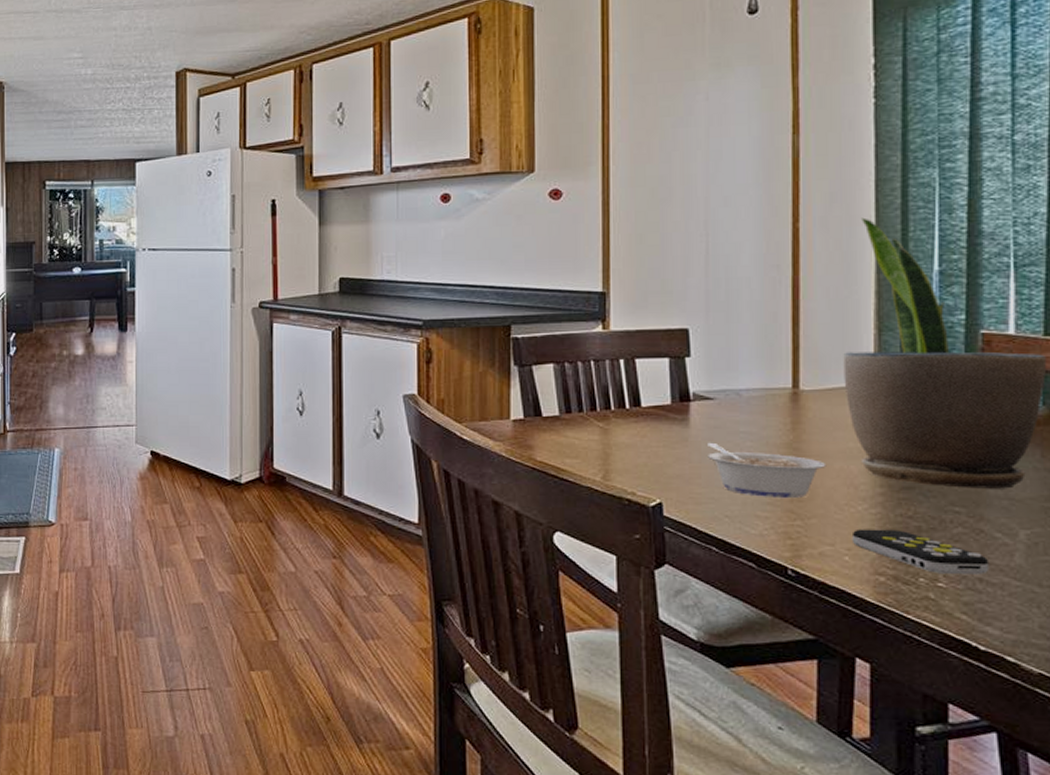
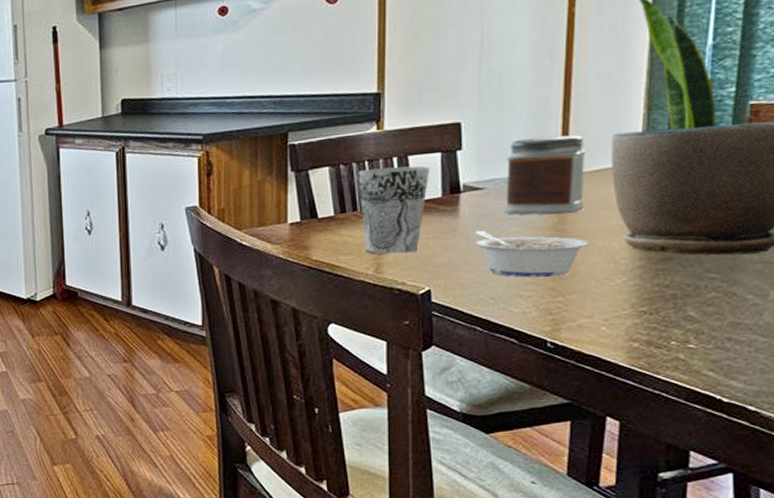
cup: none [584,370,659,462] -> present [358,165,430,255]
jar: none [736,350,819,432] -> present [504,135,586,215]
remote control: present [851,529,990,575] -> none [609,298,739,336]

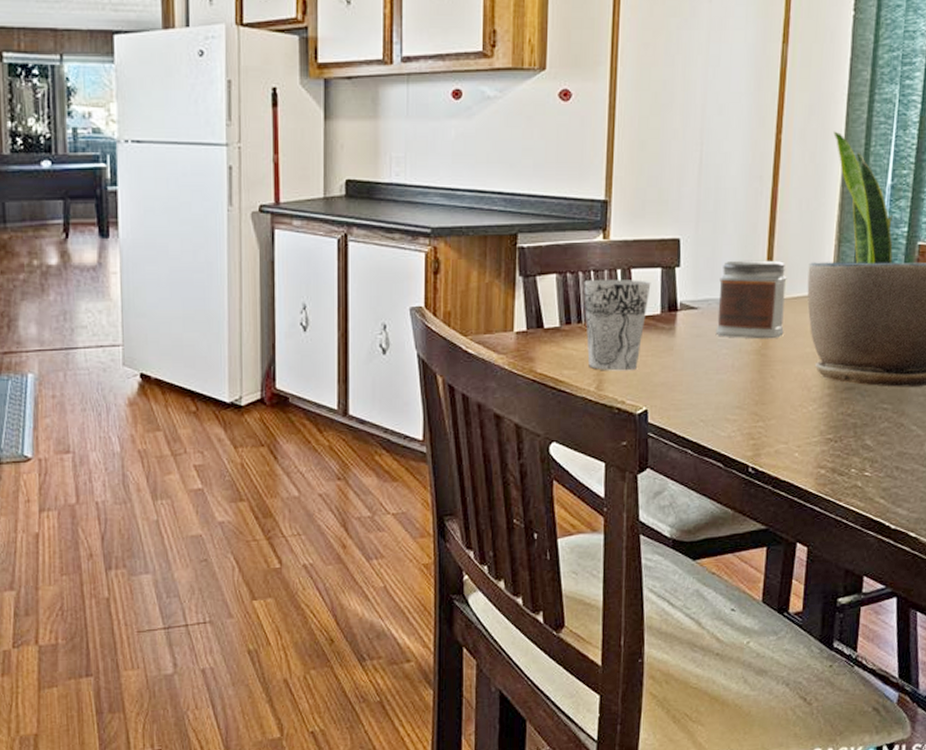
legume: present [475,230,589,278] -> none [689,350,787,402]

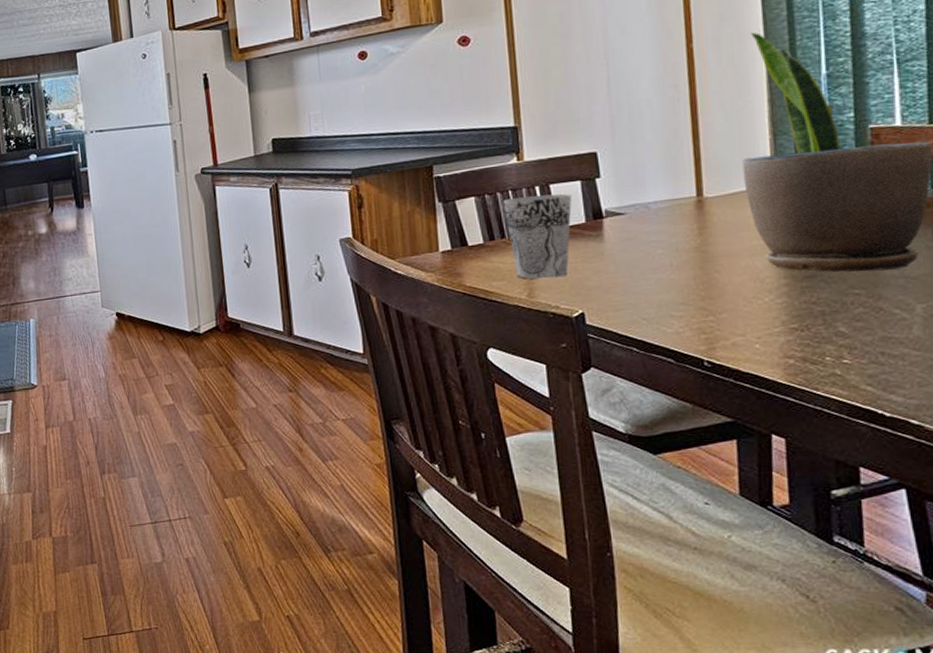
jar: present [715,260,787,339] -> none [644,161,724,238]

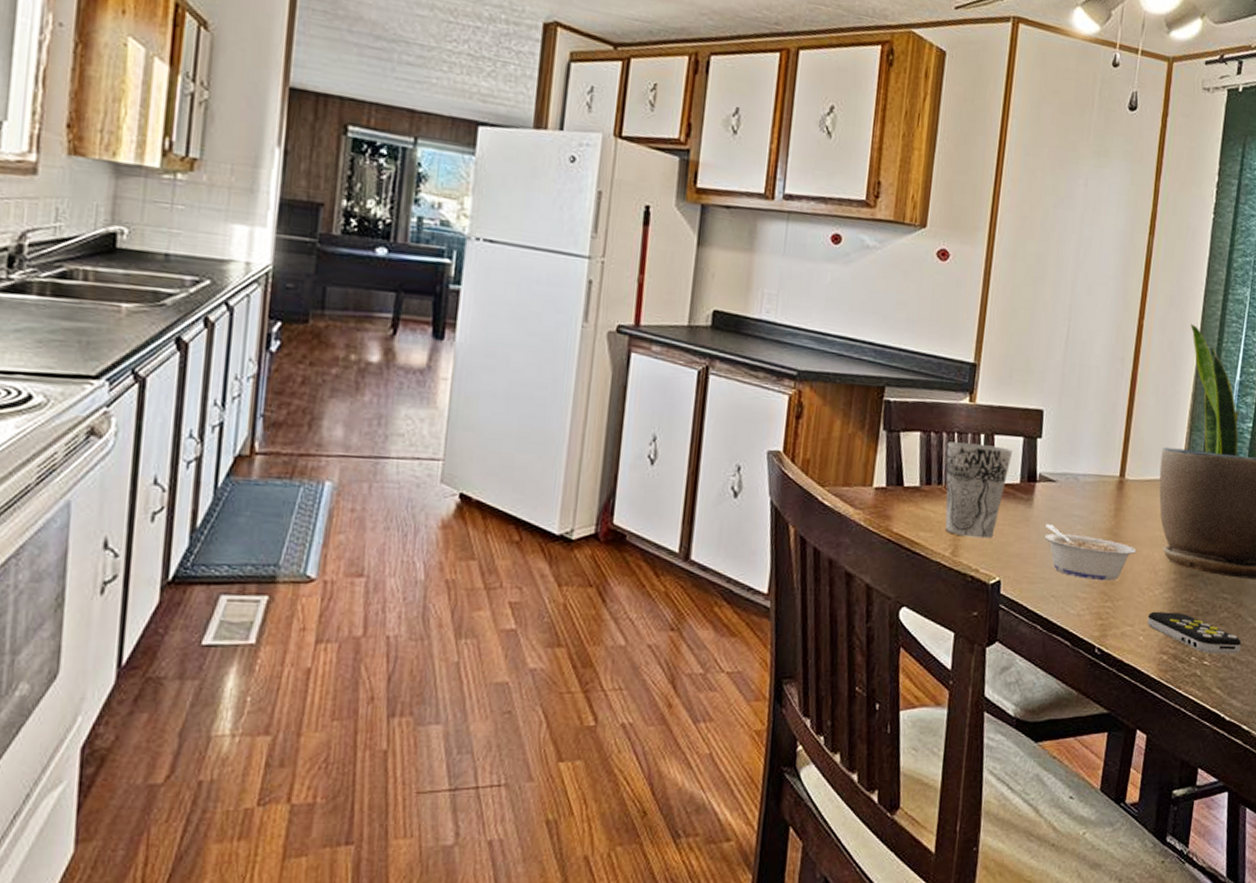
legume: none [622,253,733,299] -> present [1044,523,1137,581]
remote control: none [760,315,890,351] -> present [1147,611,1242,654]

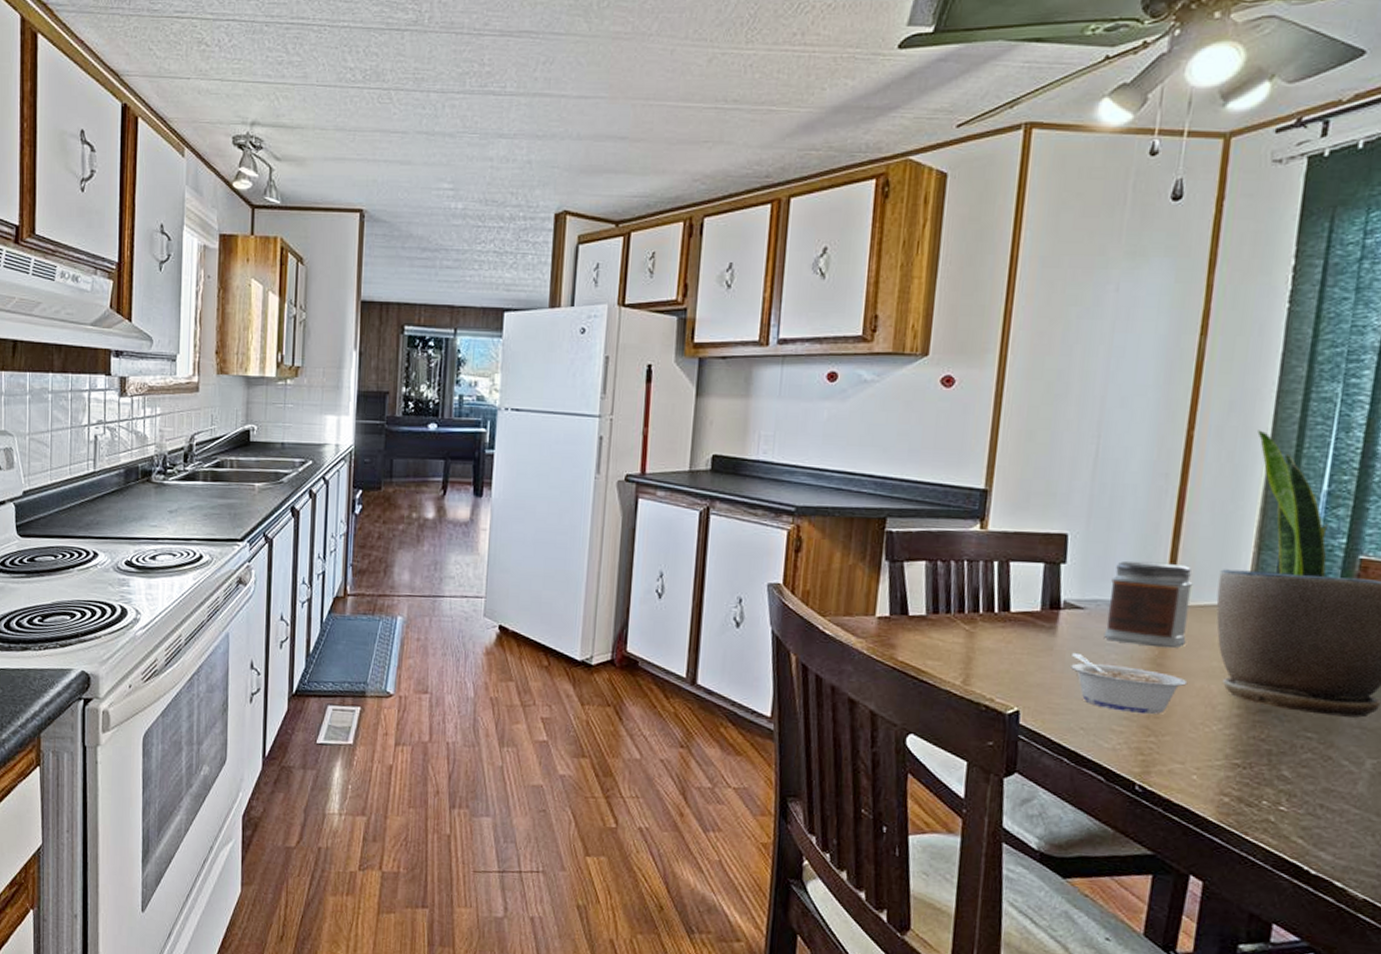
cup: present [945,441,1013,539] -> none [955,570,1032,668]
jar: none [1071,437,1142,519] -> present [1104,560,1193,649]
remote control: present [1147,611,1242,654] -> none [1202,749,1333,801]

